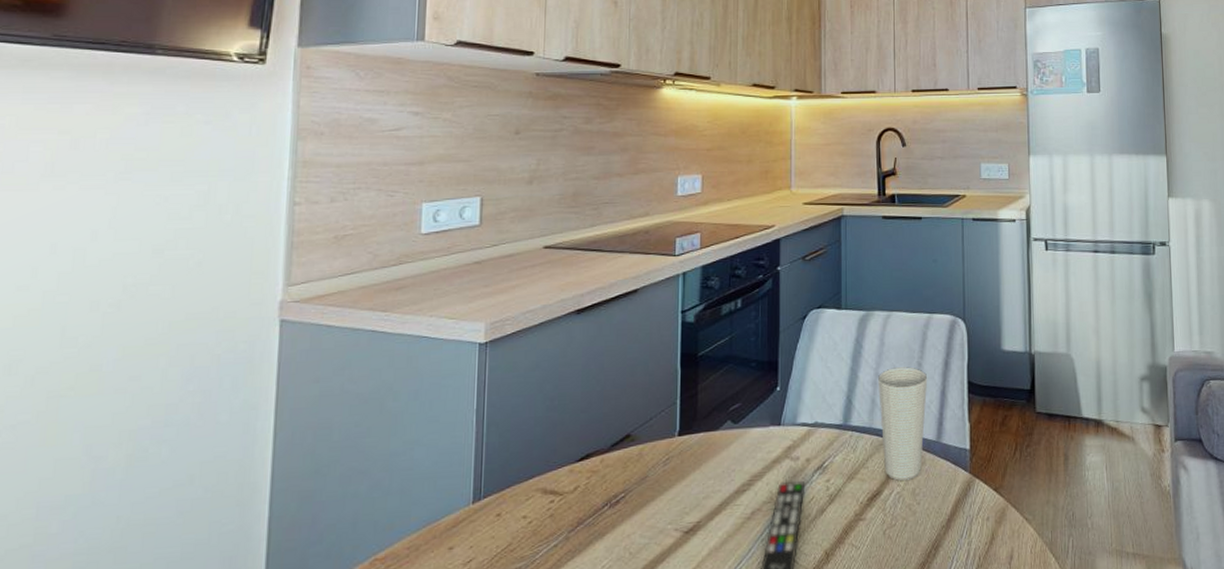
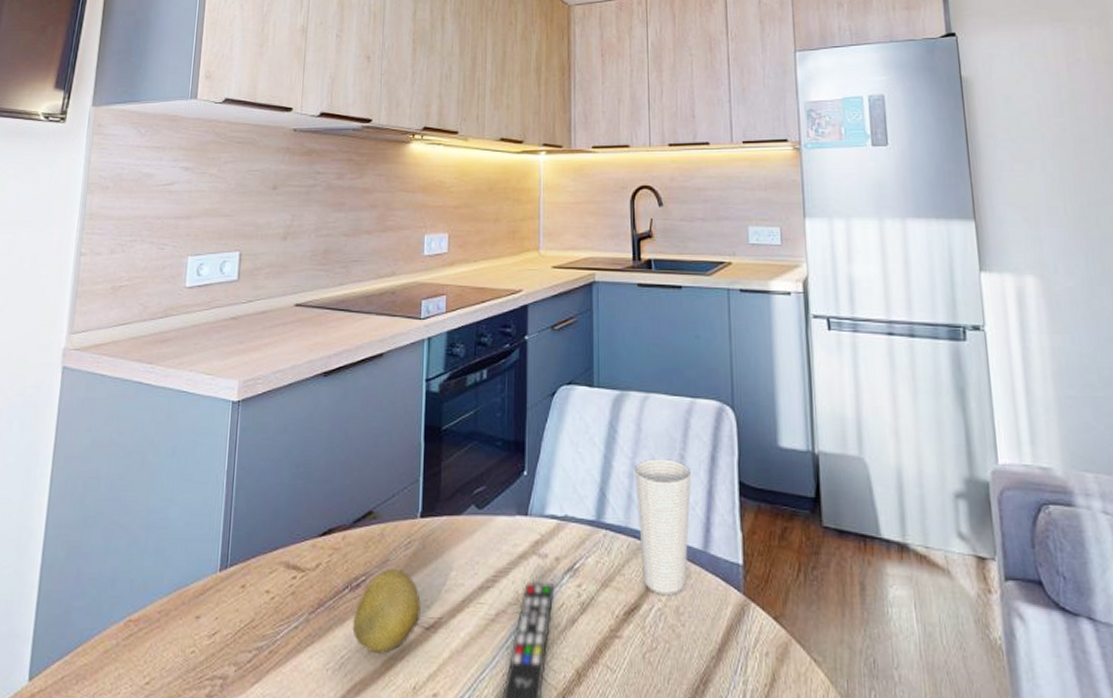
fruit: none [613,483,680,560] -> present [352,568,421,654]

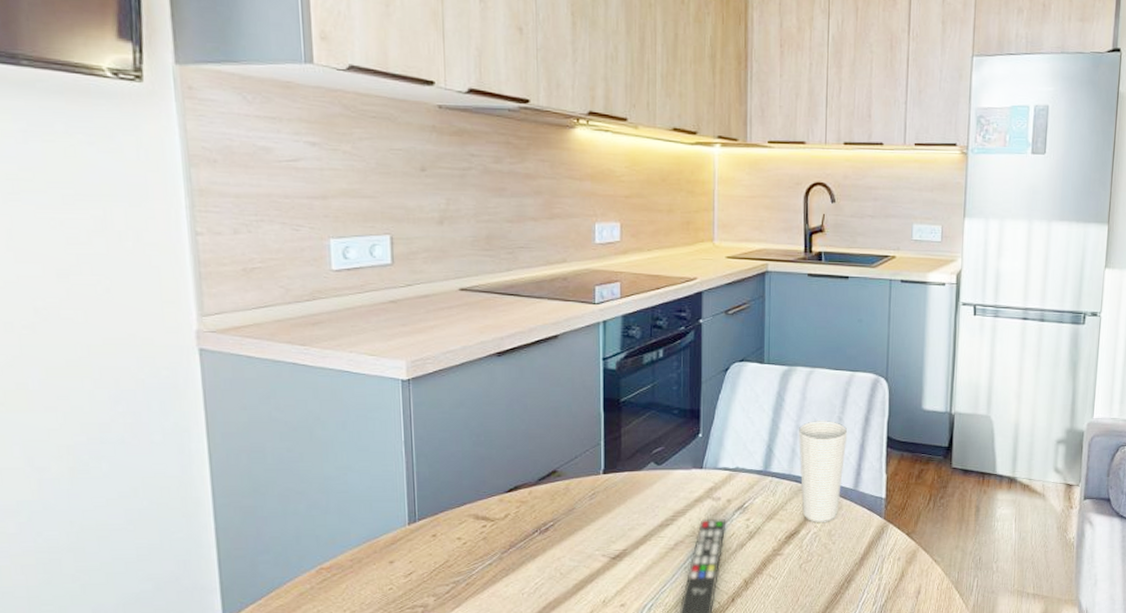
fruit: present [352,568,421,654] -> none [544,514,607,579]

